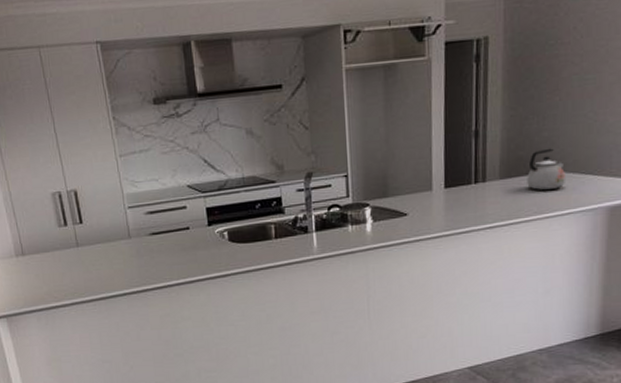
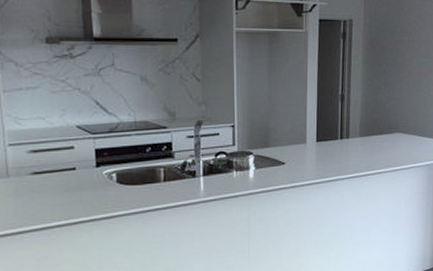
kettle: present [527,148,567,190] -> none [380,114,409,147]

